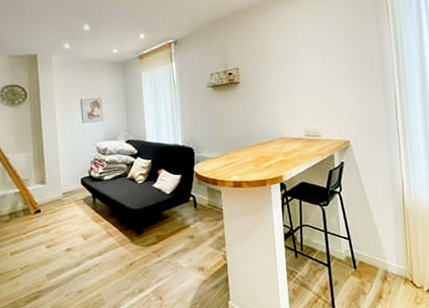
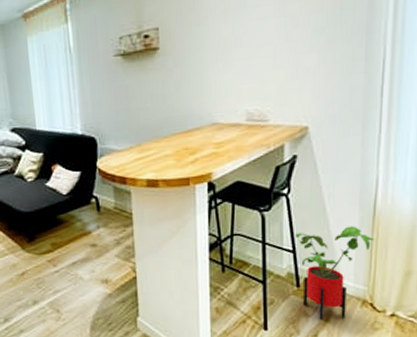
house plant: none [349,216,407,297] -> present [295,226,374,320]

